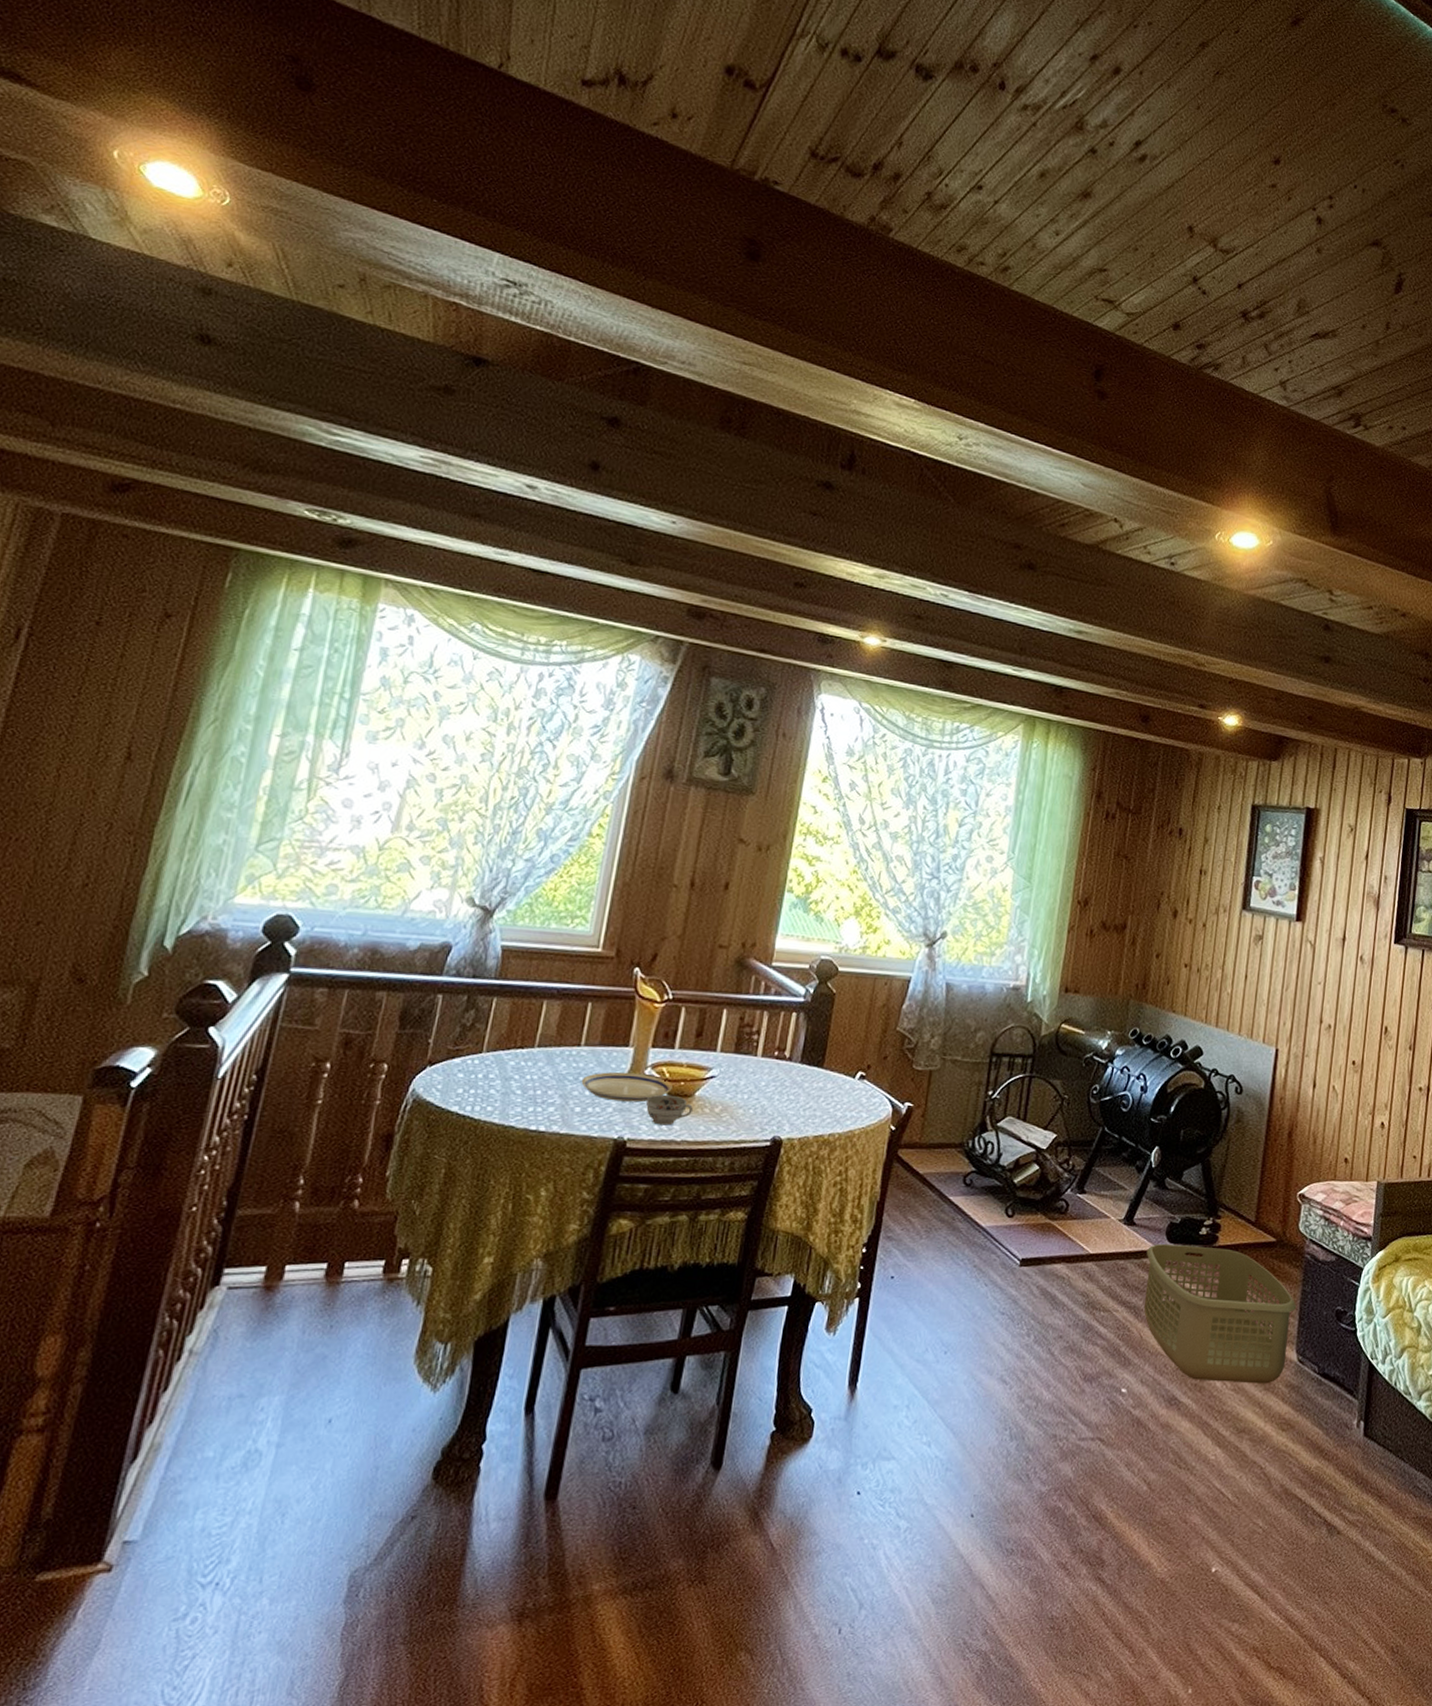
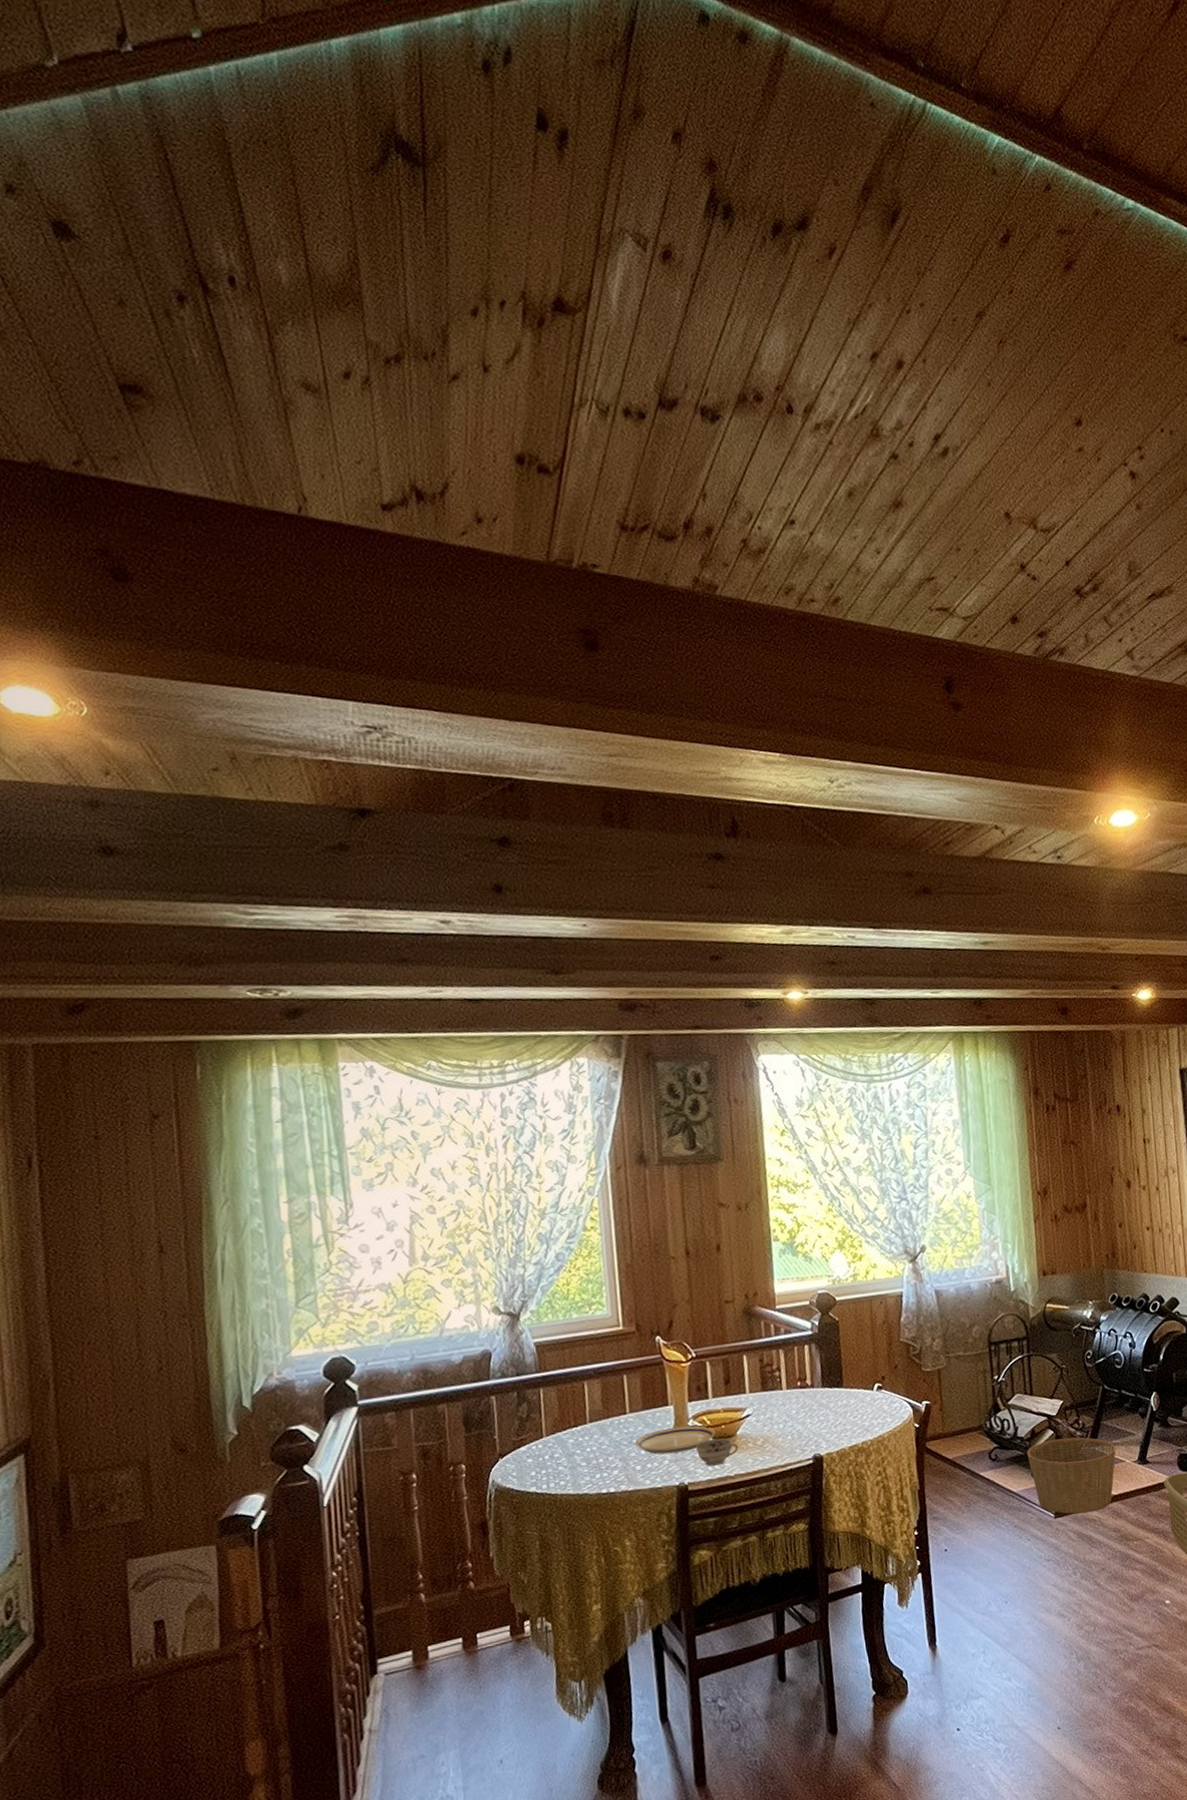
basket: none [1005,1176,1103,1268] -> present [1027,1437,1116,1514]

